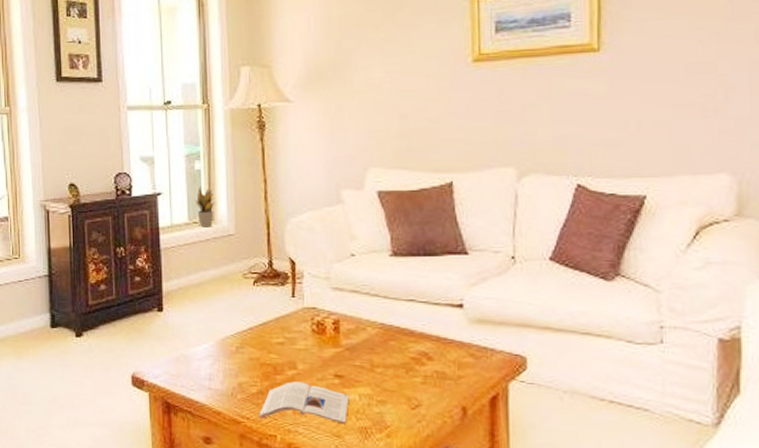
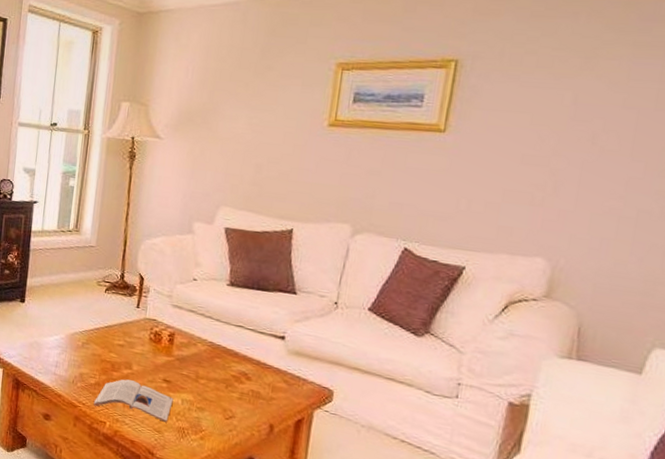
potted plant: present [195,186,216,228] -> none [65,200,84,237]

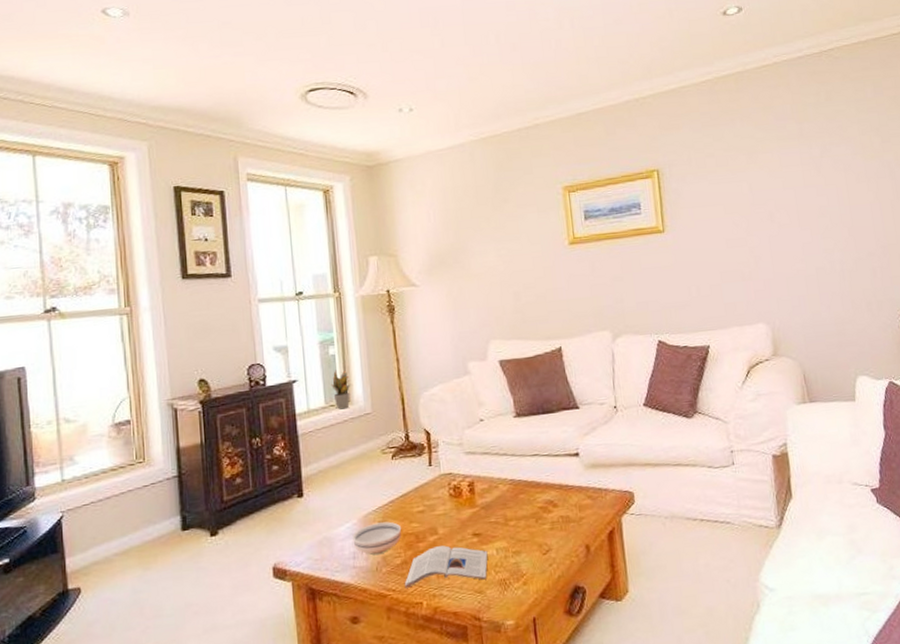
bowl: none [57,342,101,370] -> present [352,521,402,555]
potted plant: none [65,200,84,237] -> present [331,370,352,410]

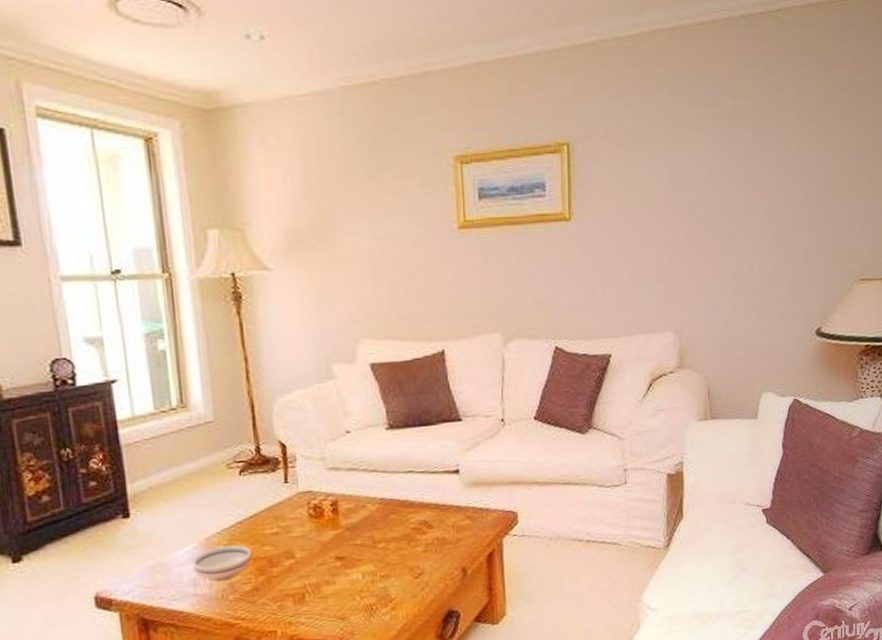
potted plant: present [331,370,352,410] -> none [161,369,189,417]
magazine: present [404,545,488,588] -> none [255,570,353,616]

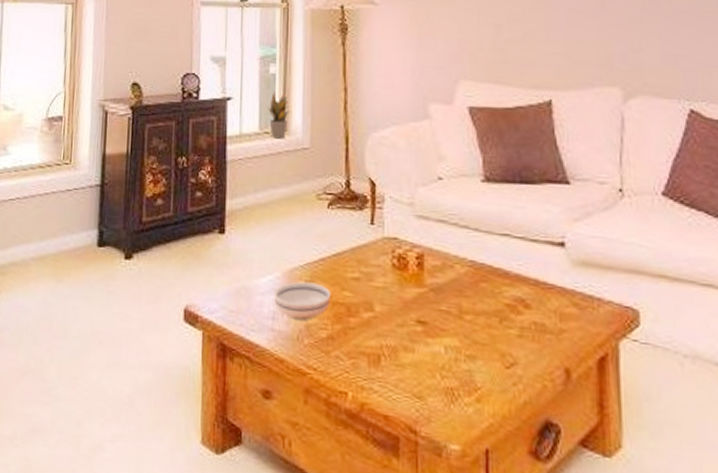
potted plant: none [161,369,189,417] -> present [268,92,291,139]

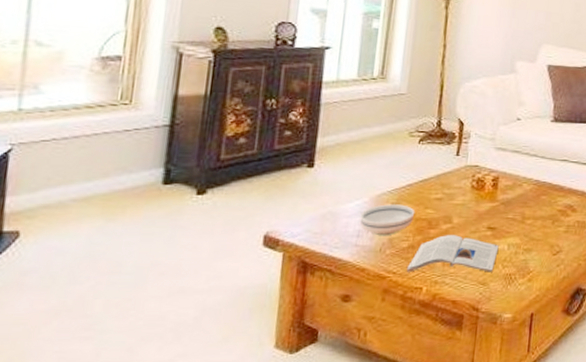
potted plant: present [268,92,291,139] -> none [368,44,391,86]
magazine: none [328,326,434,383] -> present [406,235,499,272]

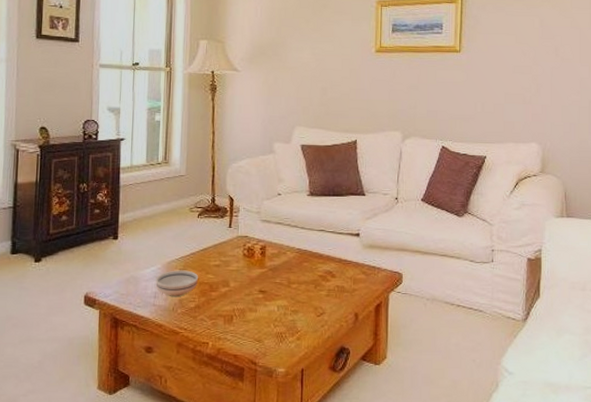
magazine: present [406,235,499,272] -> none [195,297,270,331]

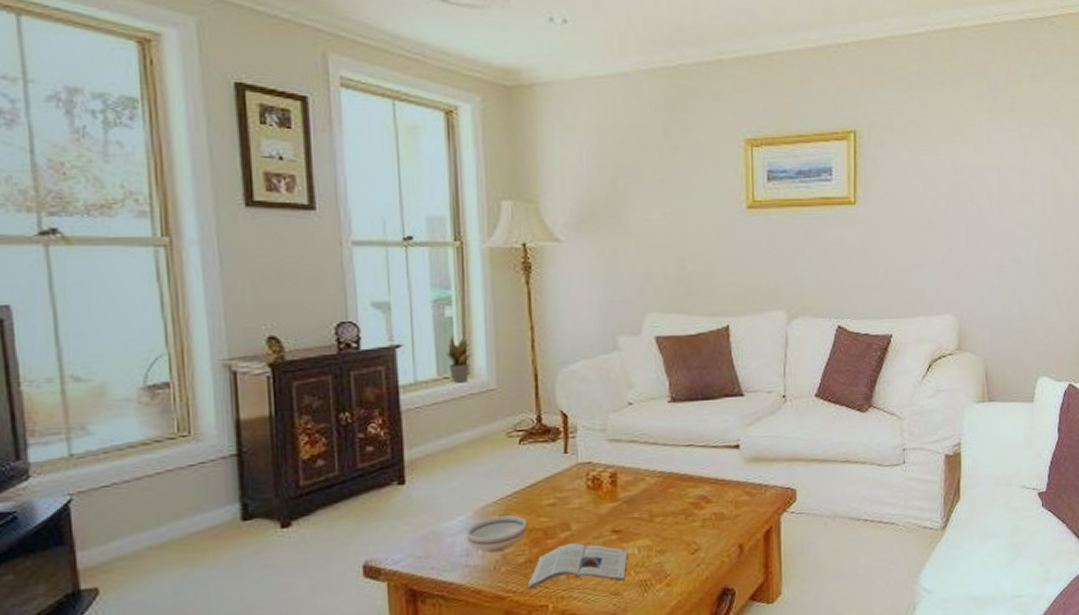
potted plant: none [153,134,172,169] -> present [446,335,473,383]
magazine: none [195,297,270,331] -> present [527,543,628,589]

